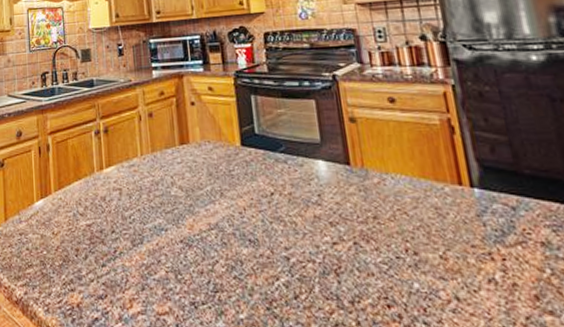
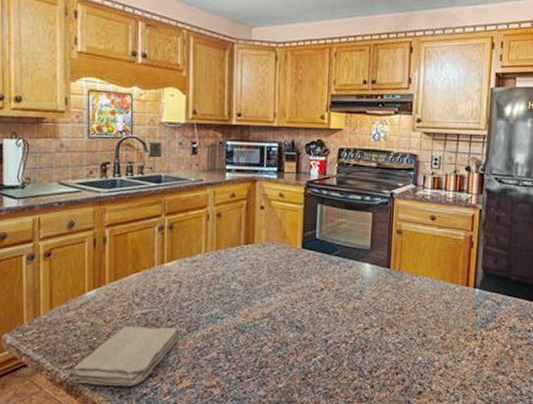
washcloth: none [26,238,125,309] -> present [72,325,180,387]

